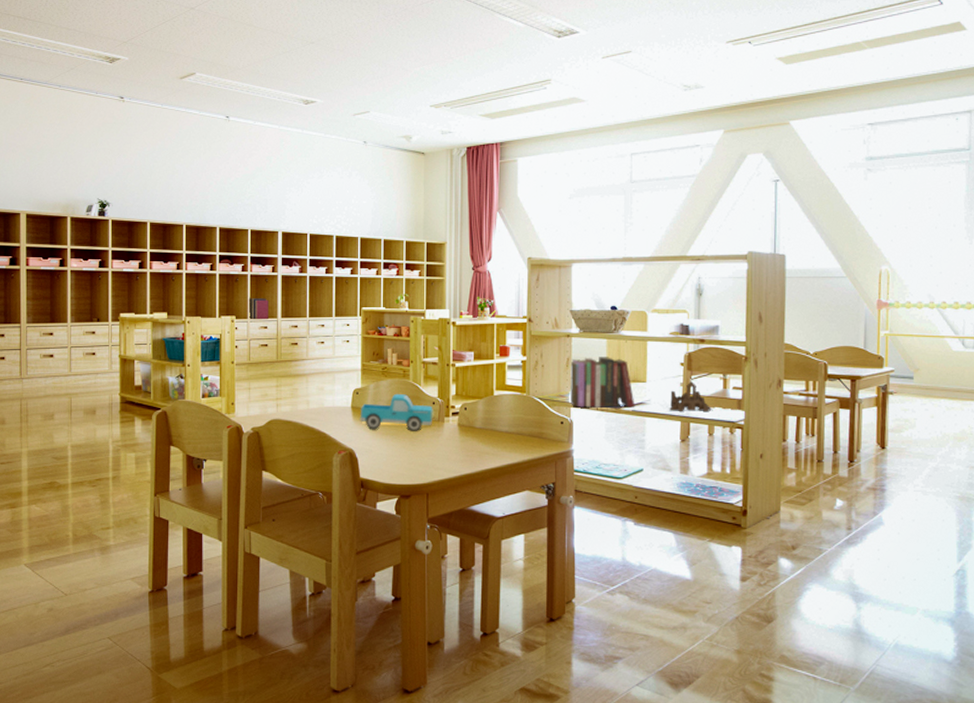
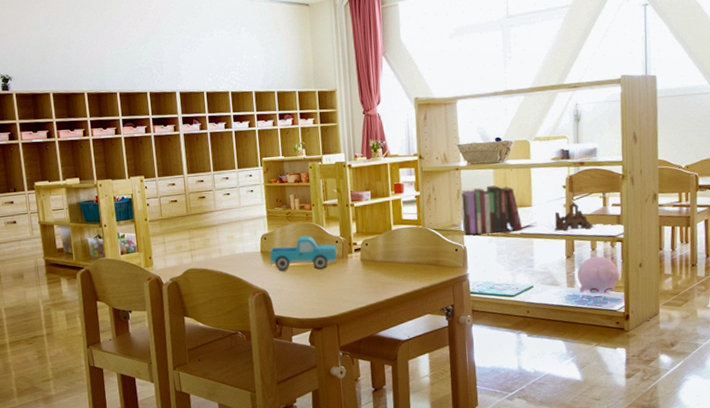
books: present [248,298,269,320] -> none [154,157,175,179]
toy animal: none [691,442,738,484] -> present [577,256,620,294]

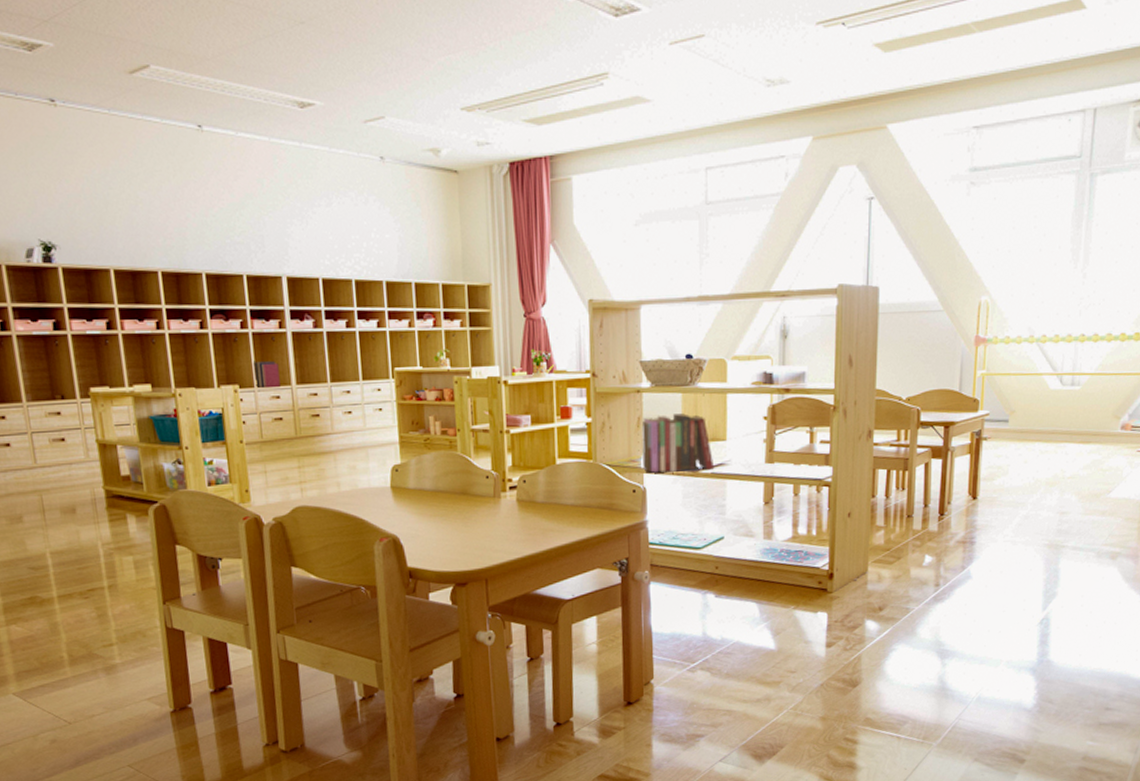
books: none [154,157,175,179] -> present [252,361,281,389]
toy truck: present [269,235,339,271] -> none [401,468,489,512]
building blocks: present [554,202,595,231] -> none [752,437,799,471]
toy animal: present [577,256,620,294] -> none [775,503,825,548]

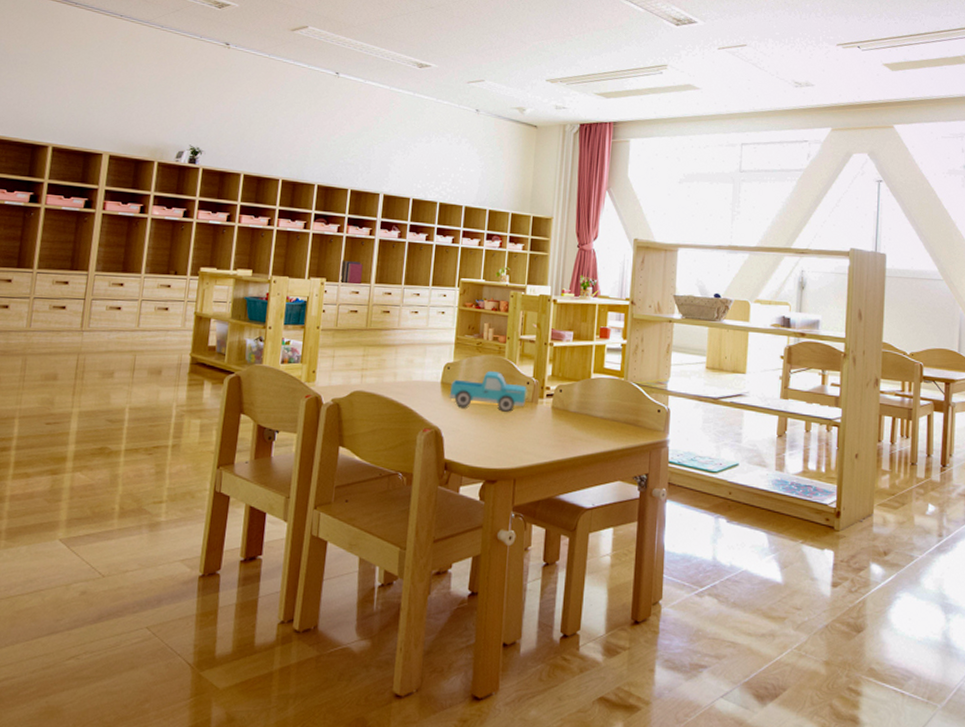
toy truck: none [401,468,489,512] -> present [449,370,529,412]
books: present [641,413,715,473] -> none [669,344,734,400]

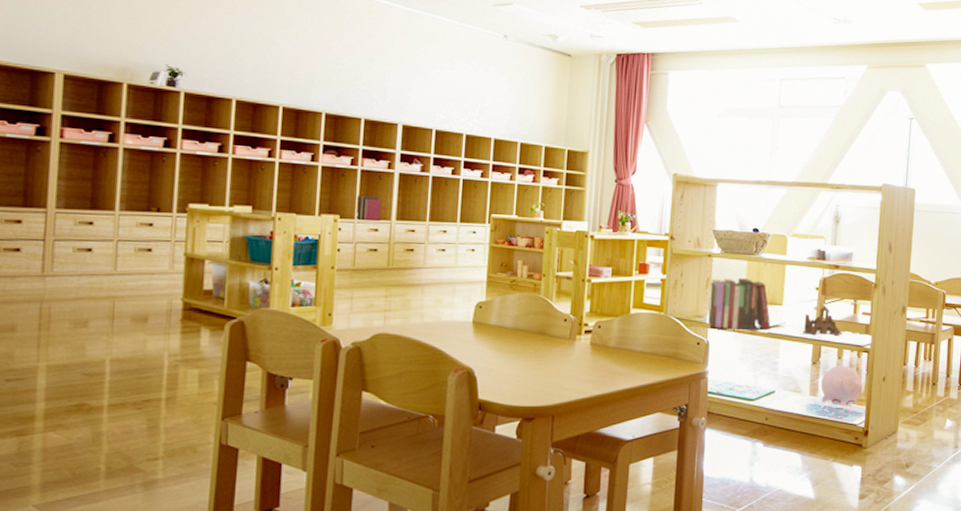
toy truck: present [449,370,529,412] -> none [482,308,566,350]
books: none [669,344,734,400] -> present [708,278,771,331]
building blocks: none [767,375,811,408] -> present [803,306,843,336]
toy animal: none [787,439,833,483] -> present [820,365,863,405]

